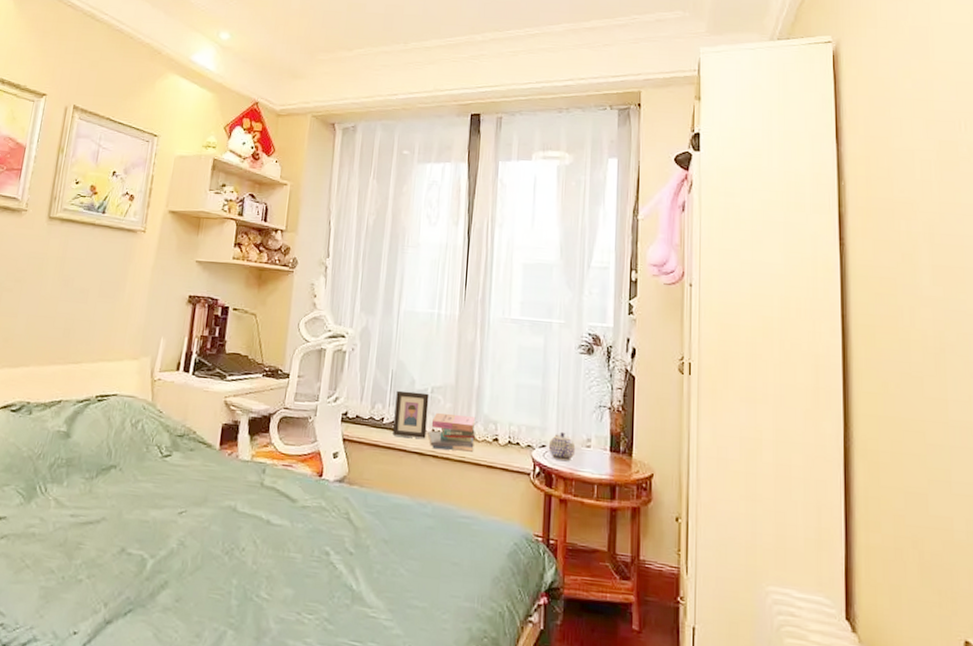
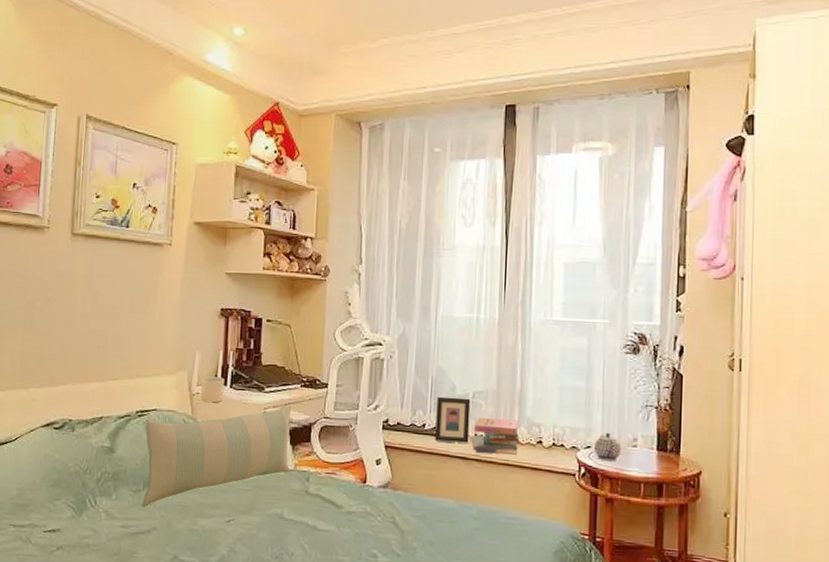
pillow: none [93,393,253,496] -> present [142,404,292,507]
mug: none [162,363,188,390] -> present [200,376,225,403]

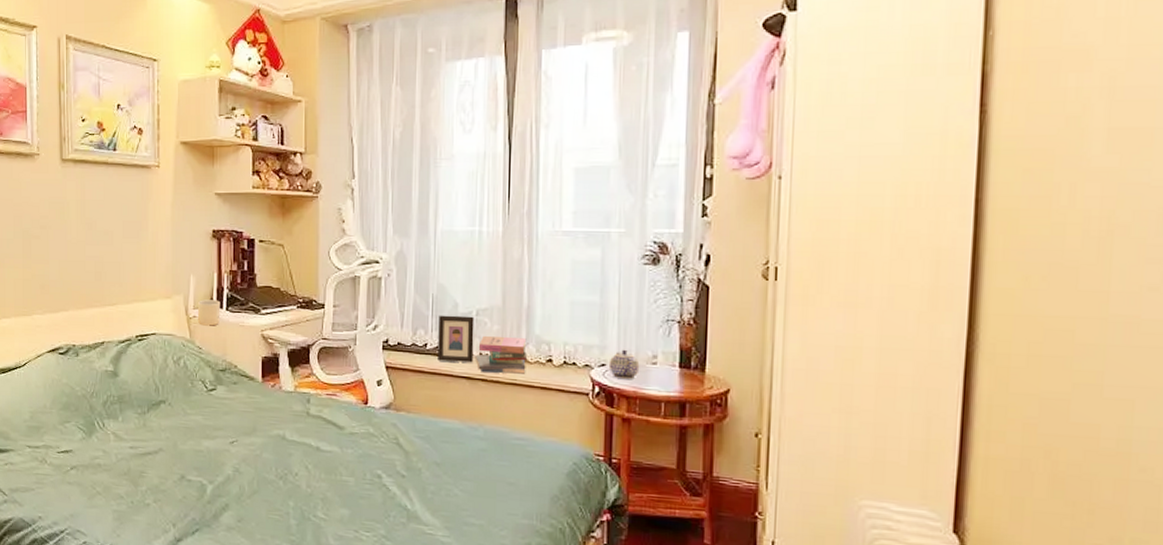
pillow: present [142,404,292,507] -> none [145,326,290,429]

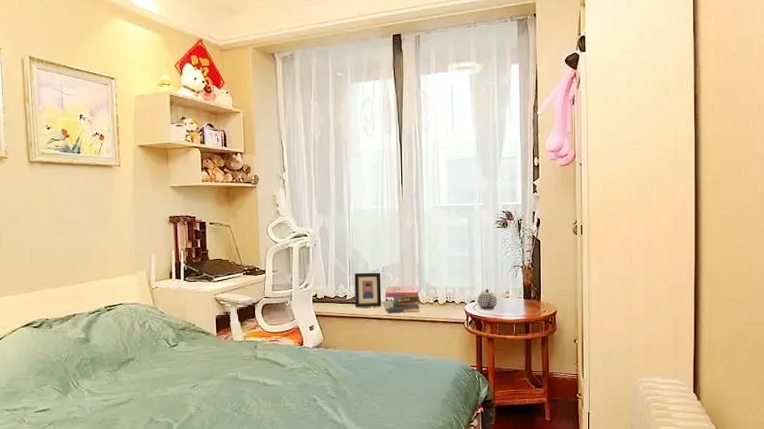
mug: present [197,299,221,326] -> none [158,273,179,294]

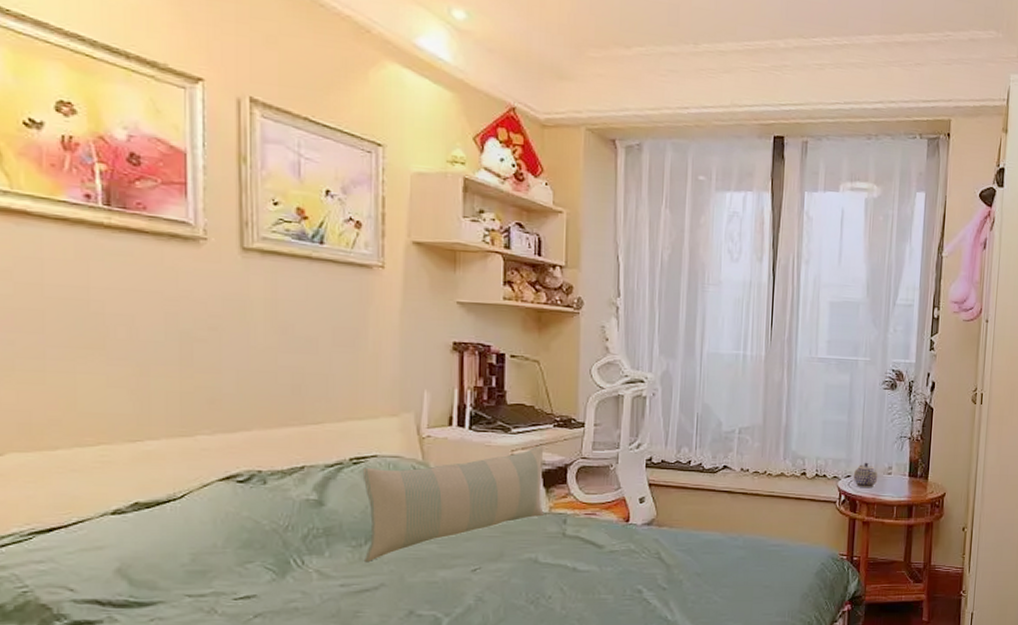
pillow: none [113,289,240,383] -> present [362,445,544,563]
picture frame: present [354,272,382,308] -> none [701,433,737,478]
books: present [383,285,421,313] -> none [736,452,785,487]

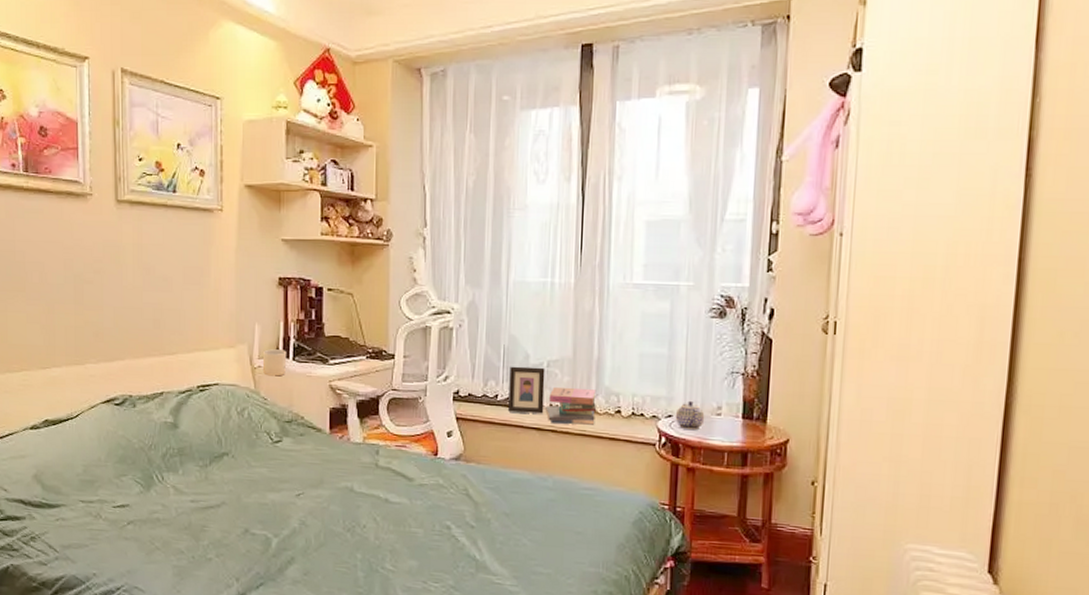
pillow: present [362,445,544,563] -> none [207,376,358,482]
mug: none [432,418,462,447] -> present [262,349,287,377]
picture frame: none [701,433,737,478] -> present [508,366,545,414]
books: none [736,452,785,487] -> present [545,386,597,425]

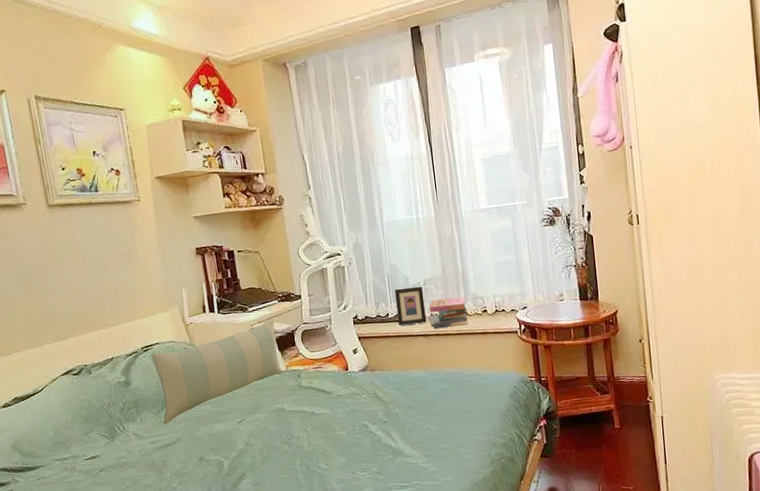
pillow: none [207,376,358,482] -> present [151,318,283,424]
mug: present [262,349,287,377] -> none [191,306,214,330]
teapot: present [675,400,705,431] -> none [528,293,552,317]

